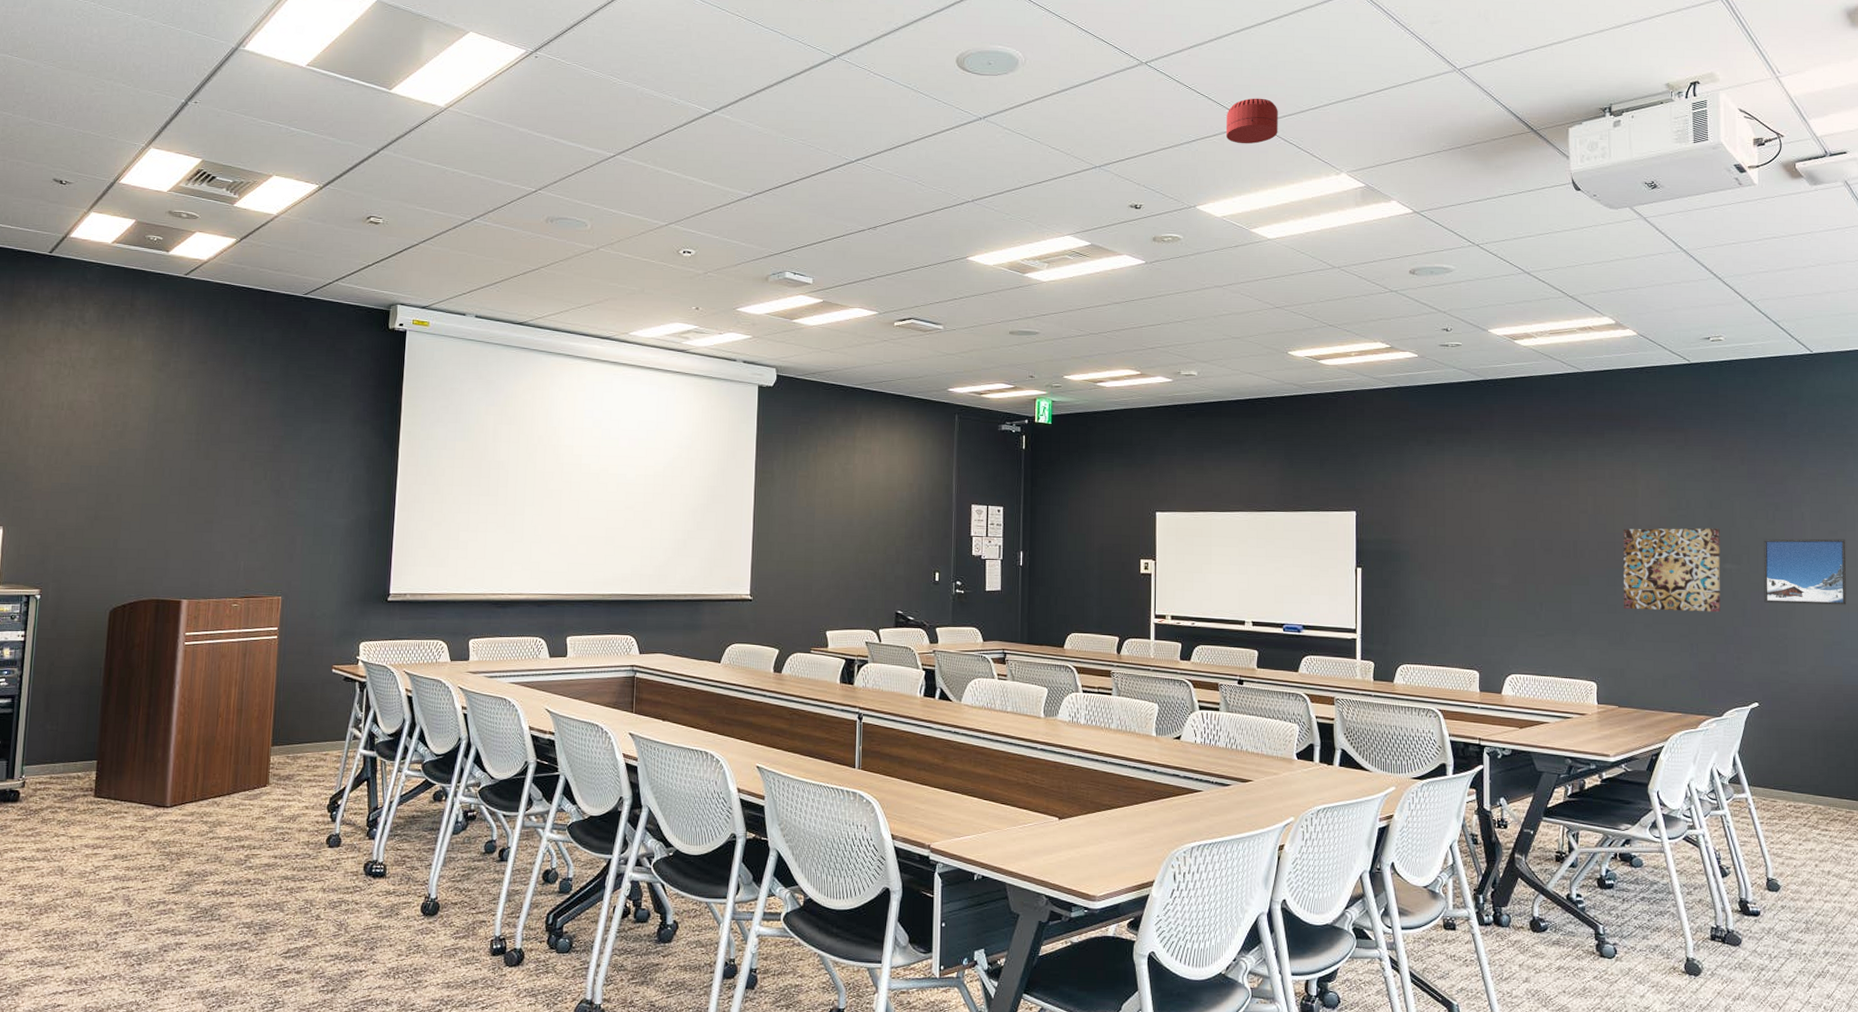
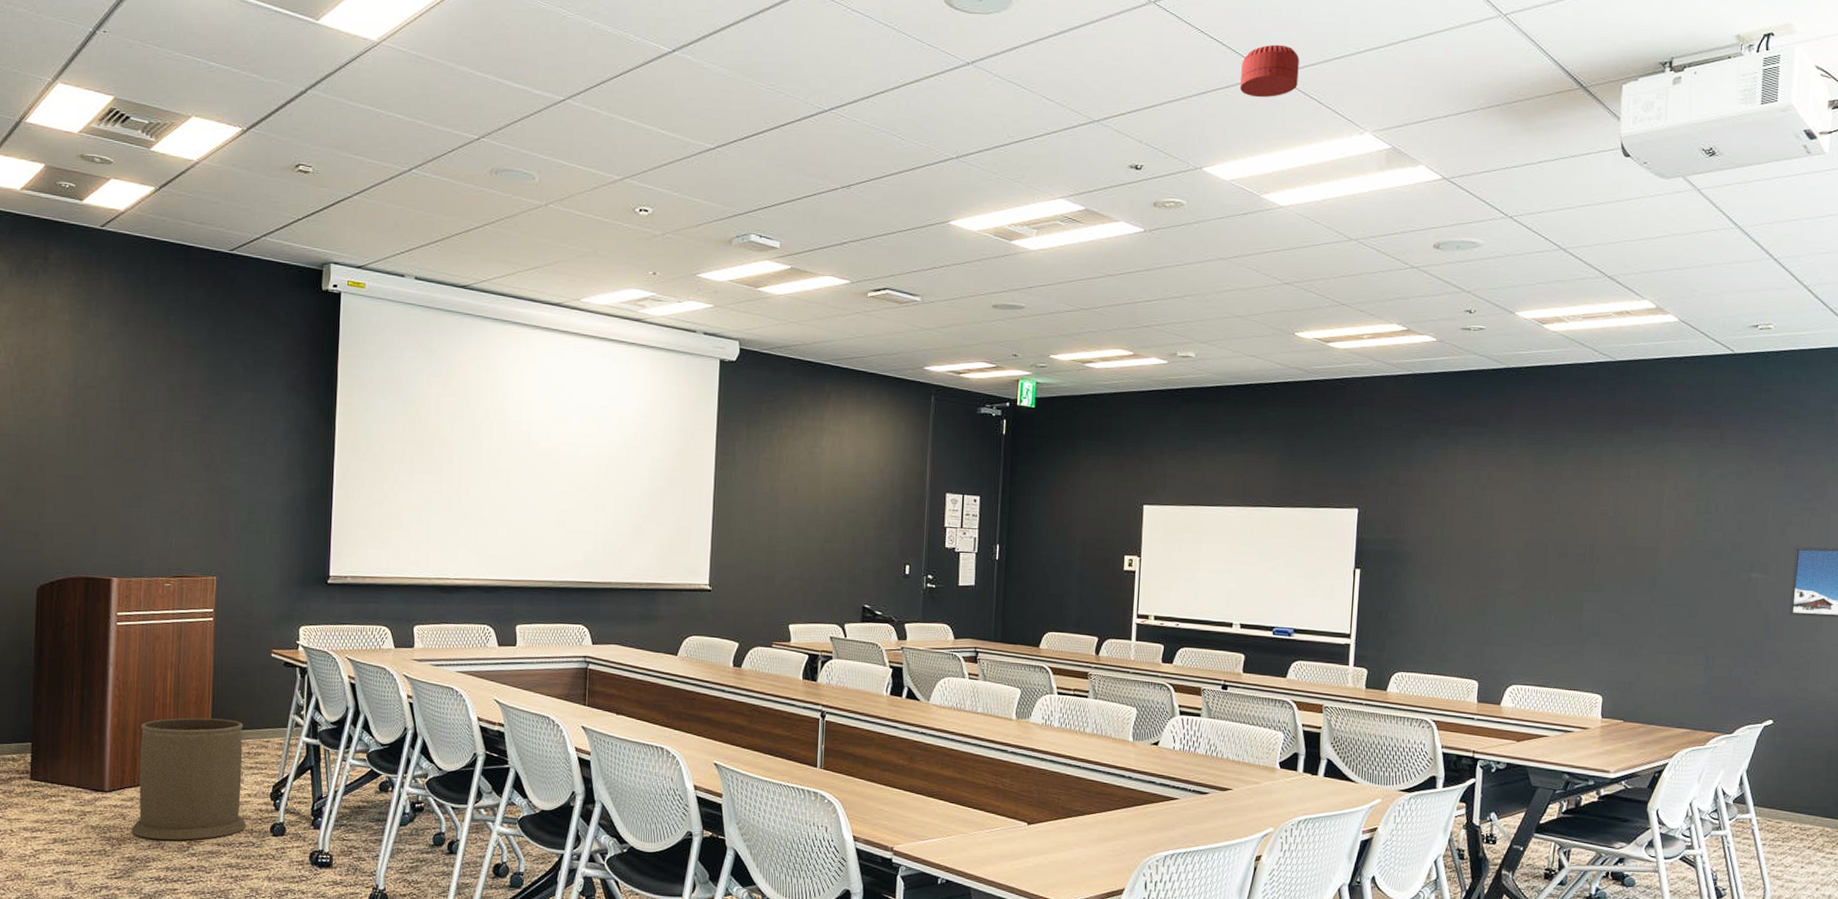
trash can: none [191,733,304,854] -> present [132,717,246,841]
wall art: present [1623,528,1721,613] -> none [1637,533,1749,624]

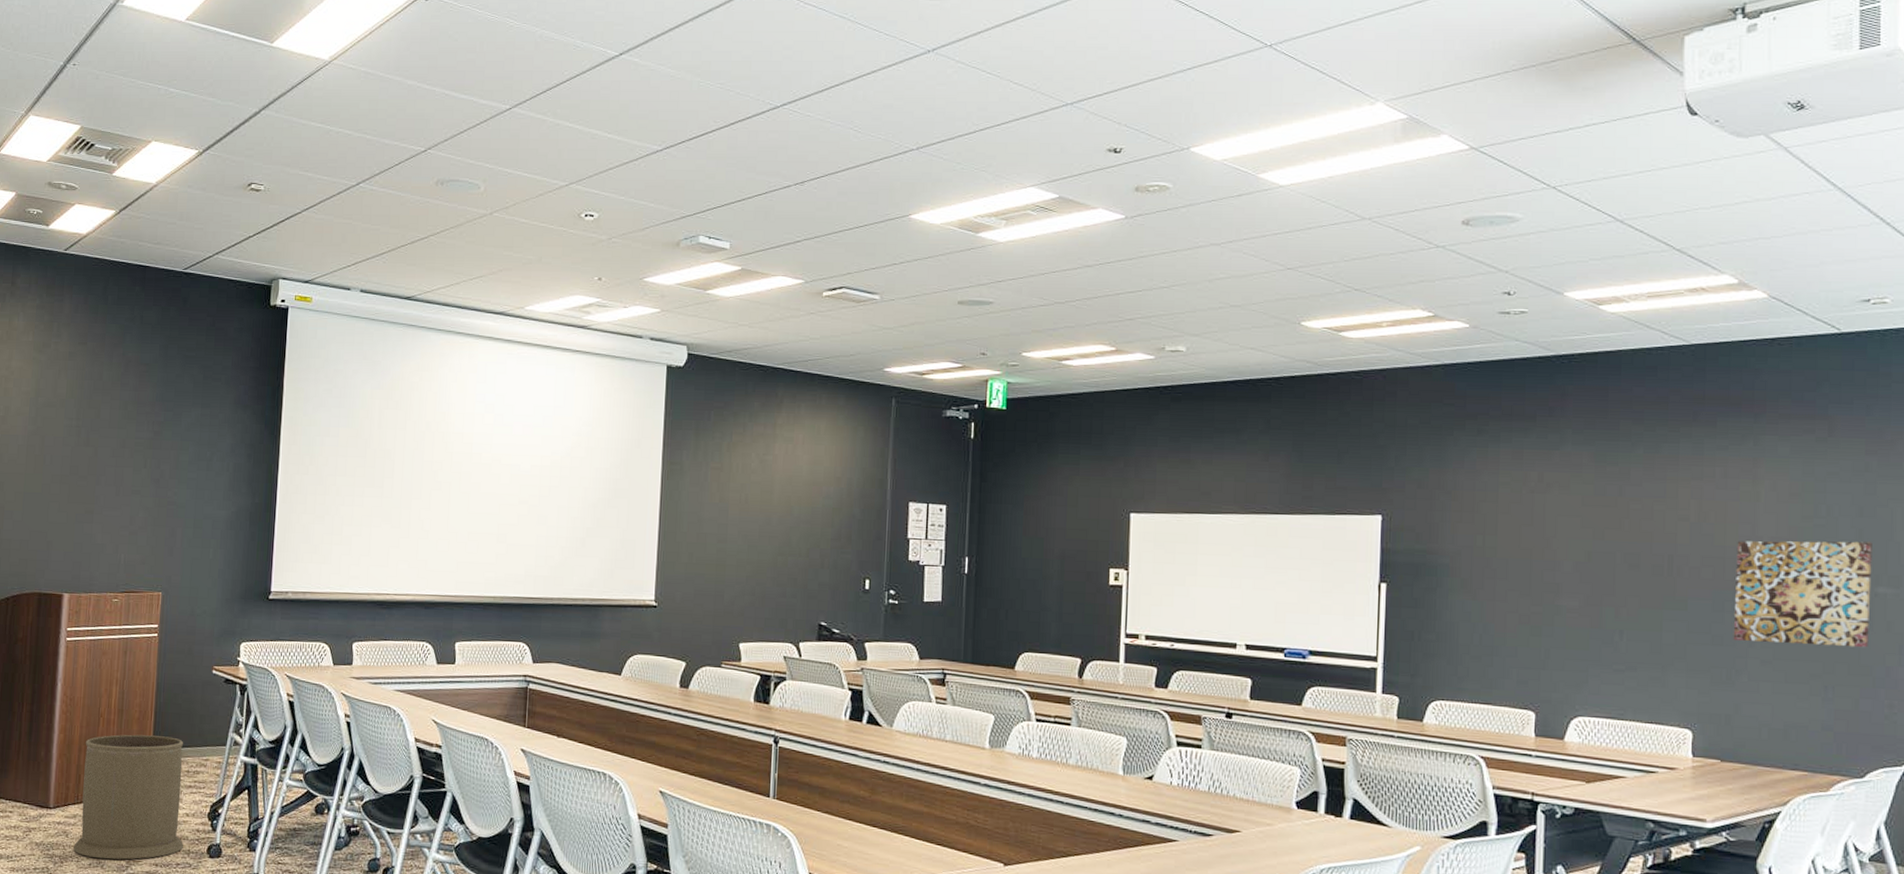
smoke detector: present [1239,44,1299,98] -> none [1230,14,1298,71]
wall art: none [1637,533,1749,624] -> present [1733,540,1872,648]

